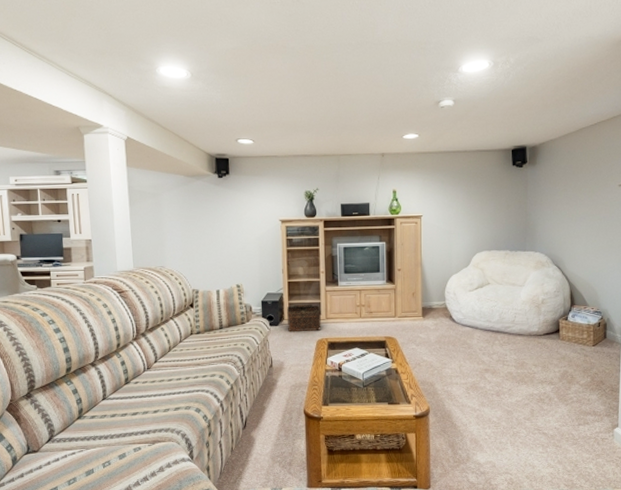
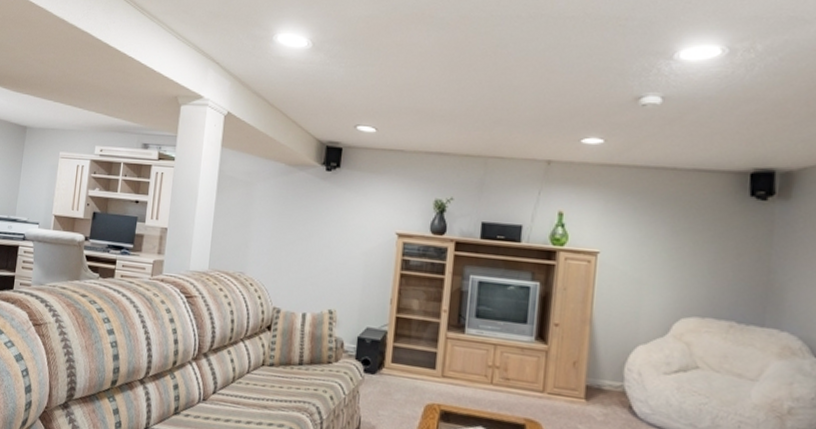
basket: present [286,304,322,333] -> none [387,349,437,392]

